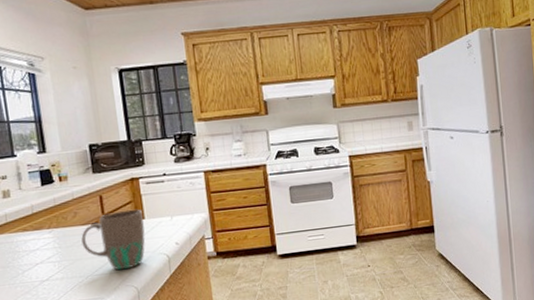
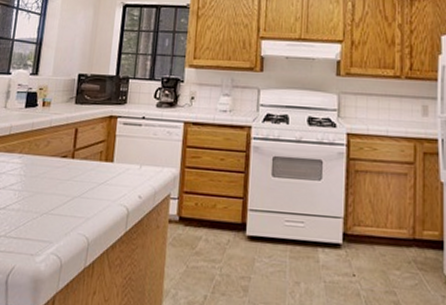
mug: present [81,209,145,271] -> none [46,148,113,215]

